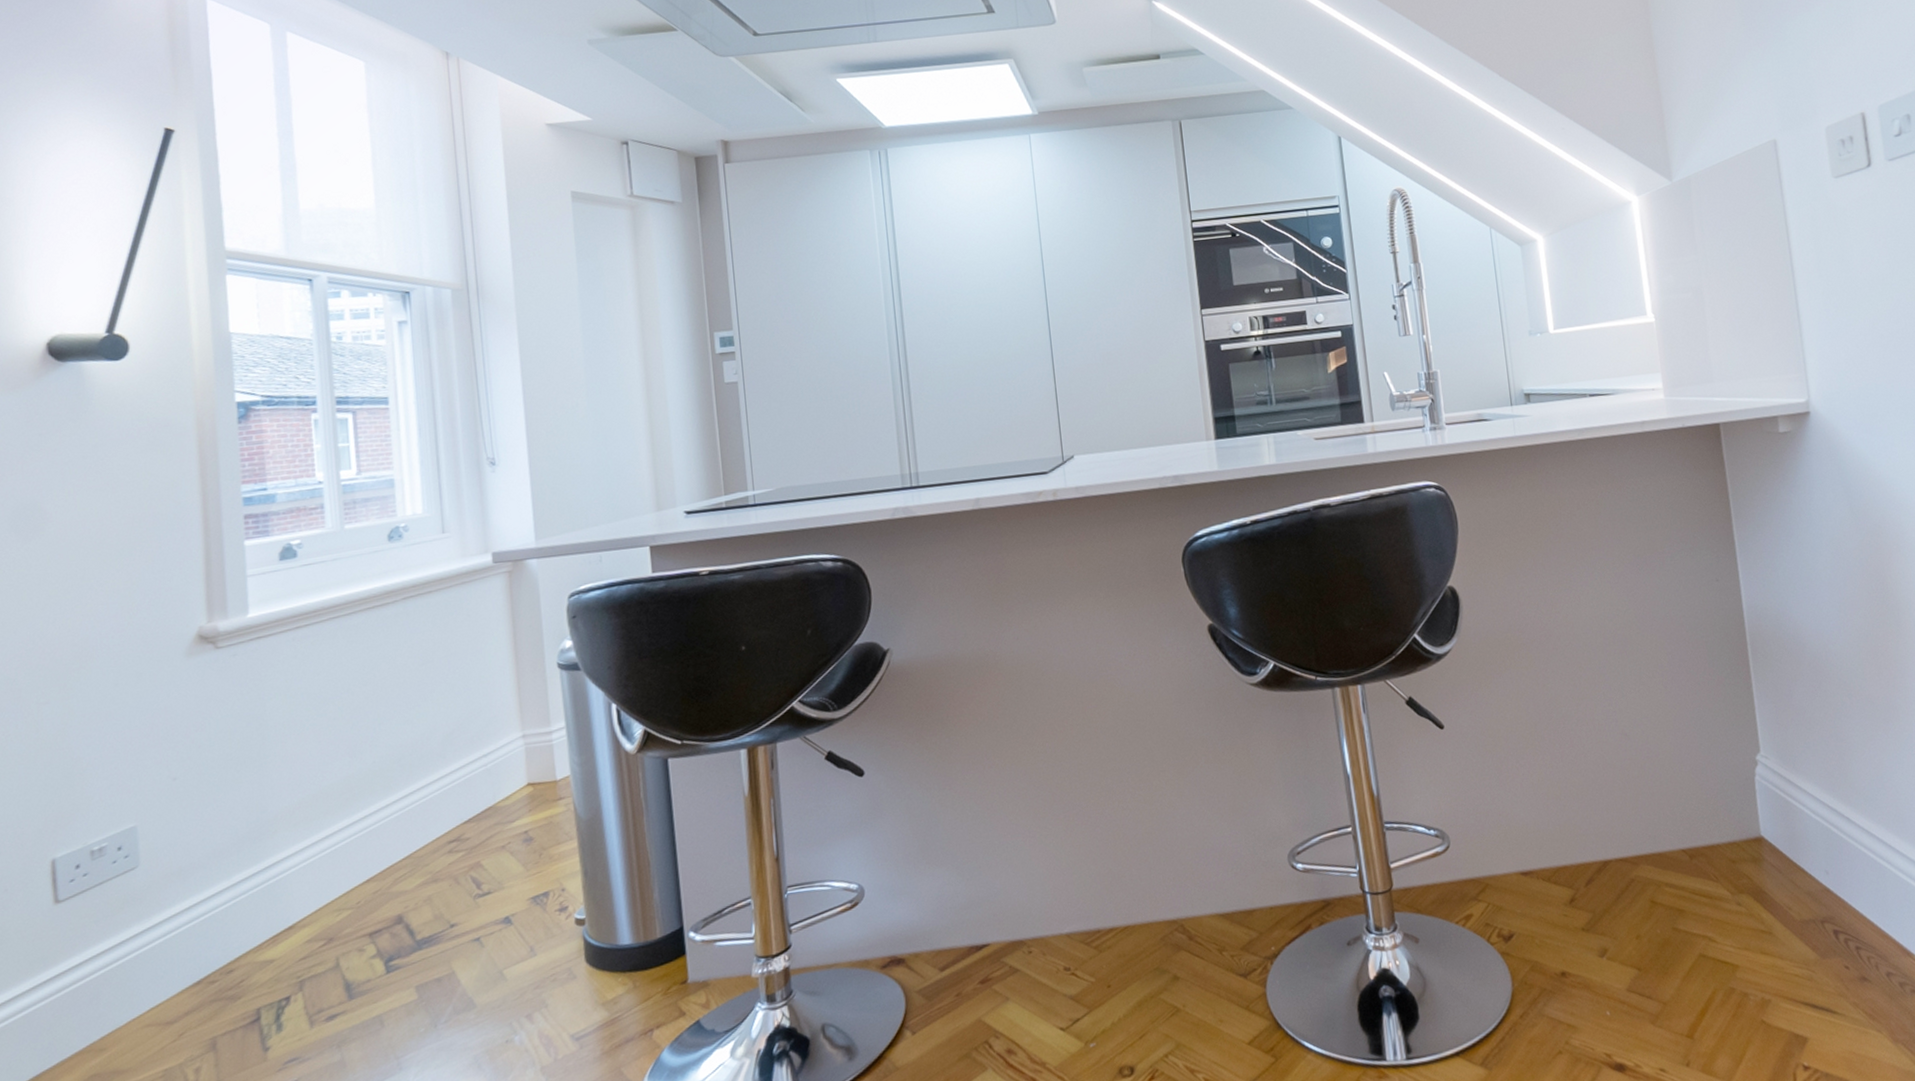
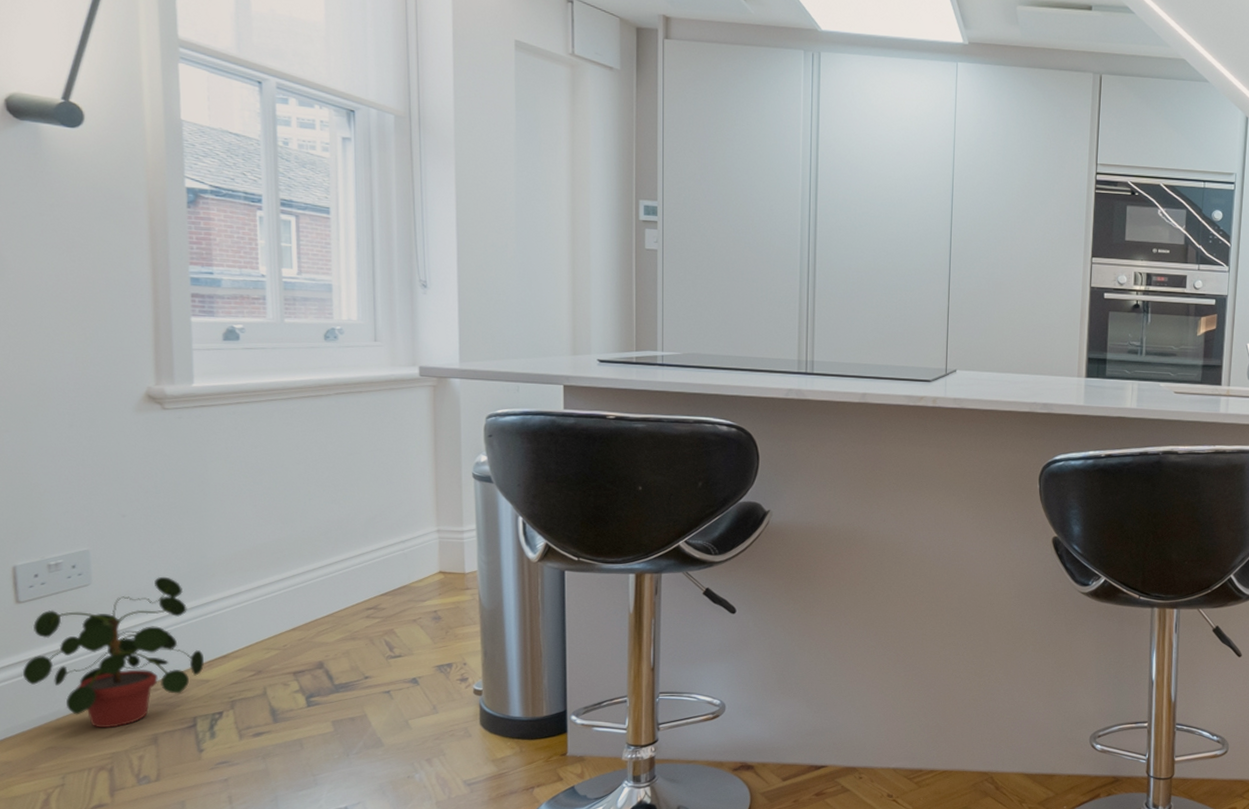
potted plant: none [61,842,268,1042] -> present [22,576,204,728]

